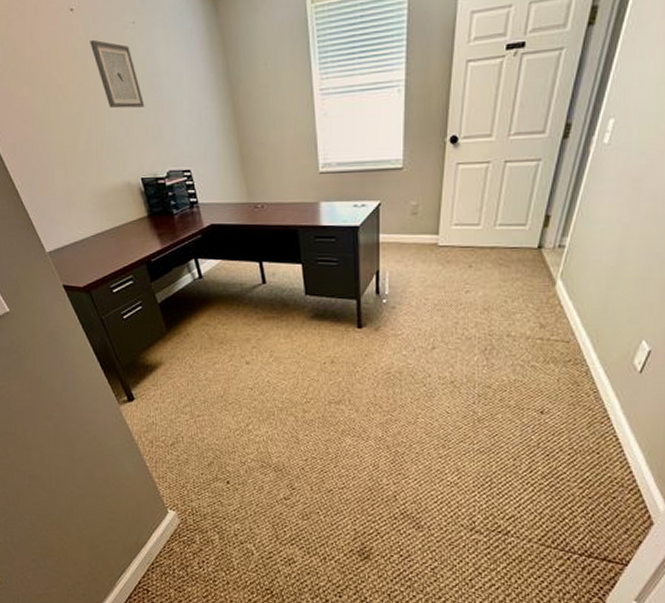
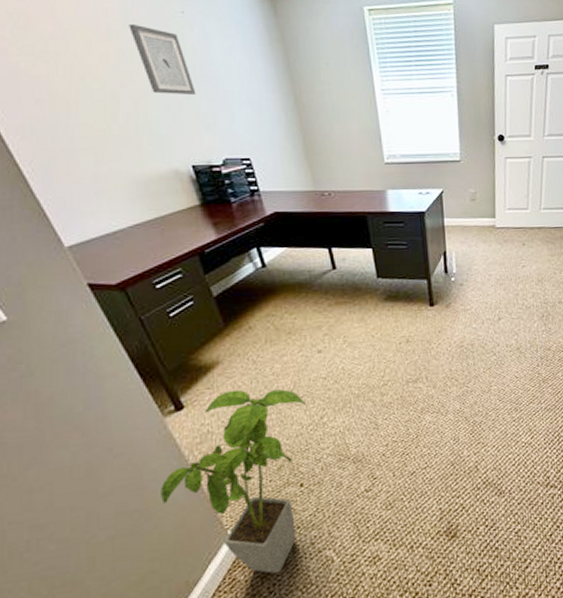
house plant: none [117,389,235,553] -> present [161,389,307,574]

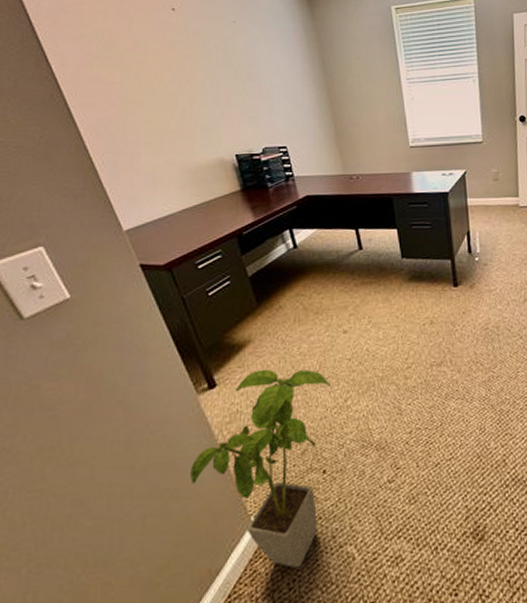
wall art: present [129,23,197,95] -> none [189,34,242,93]

